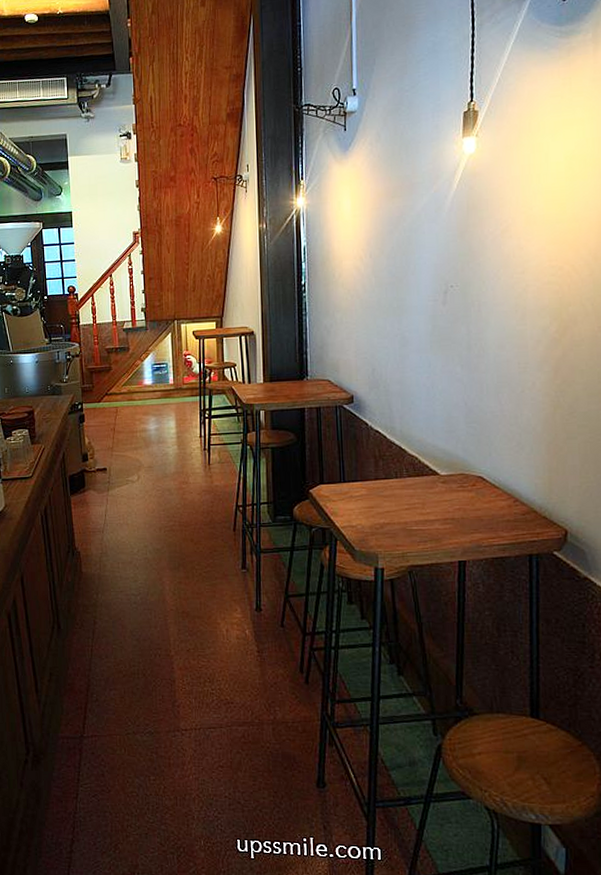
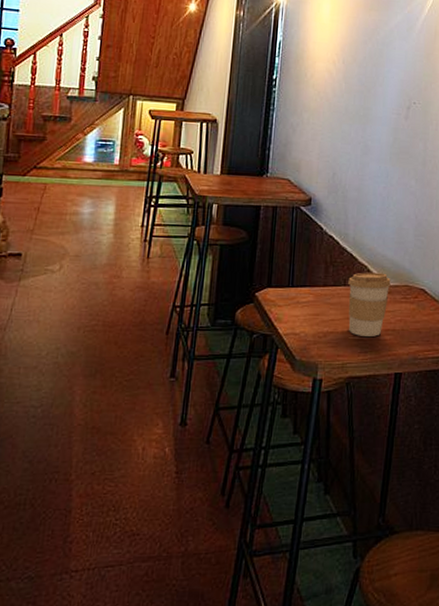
coffee cup: none [400,463,445,526] -> present [348,272,391,337]

